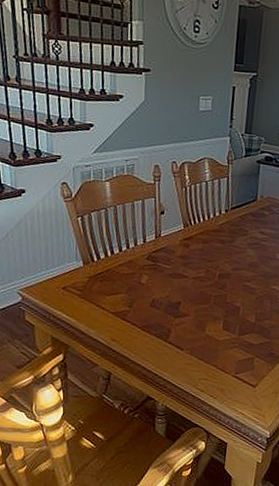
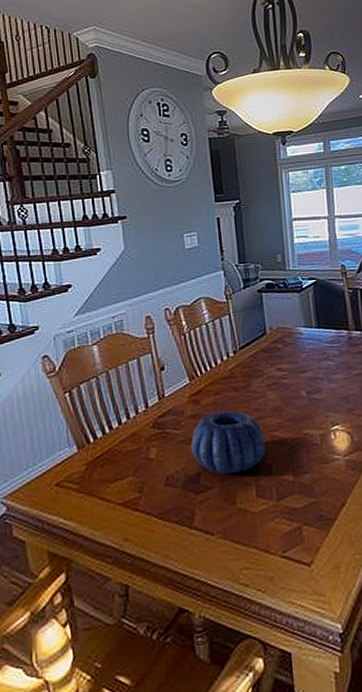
decorative bowl: none [176,257,238,309] -> present [191,411,266,475]

